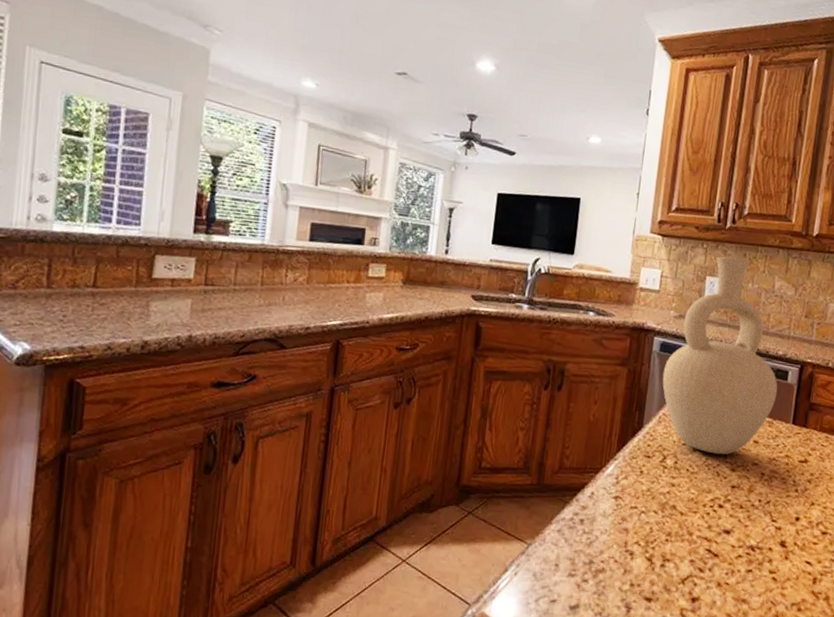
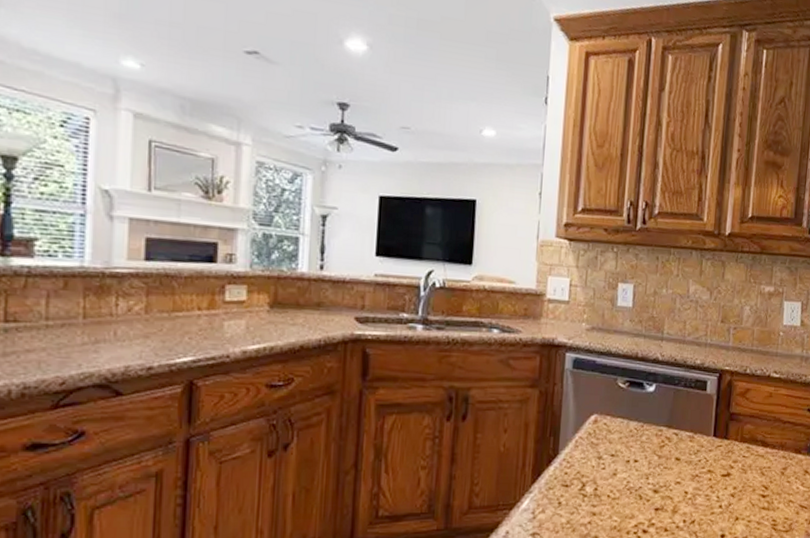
vase: present [662,257,778,455] -> none [577,260,697,476]

